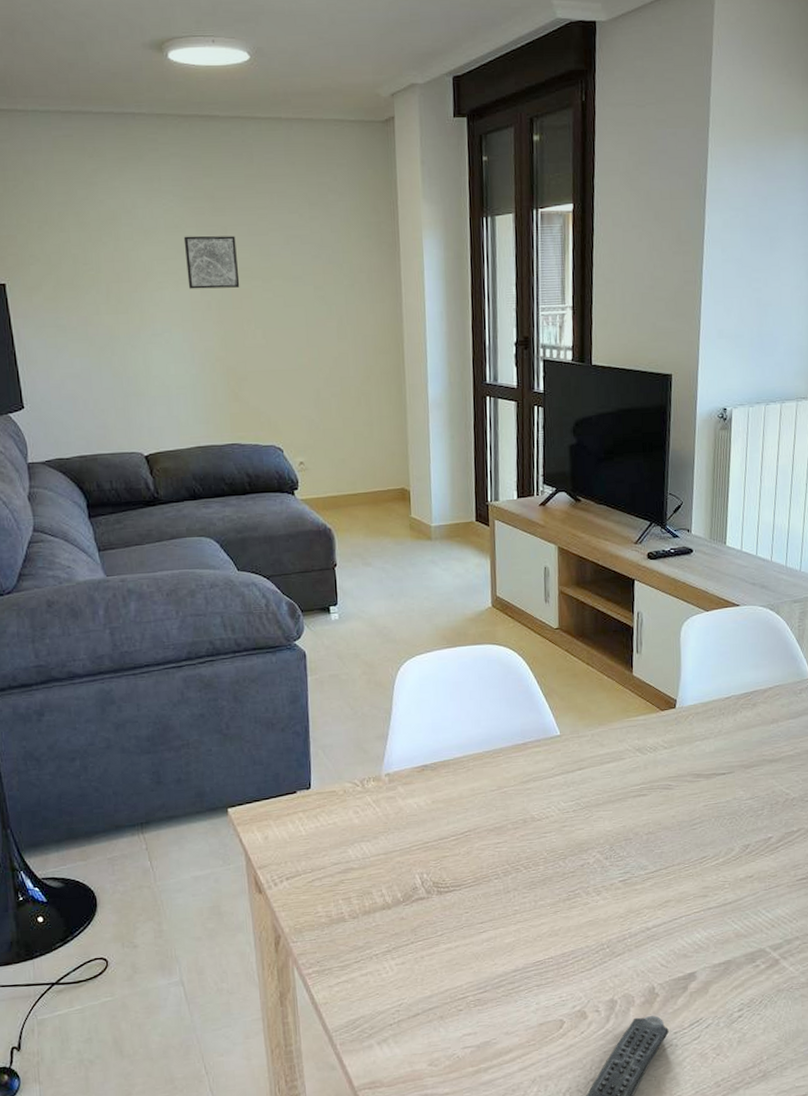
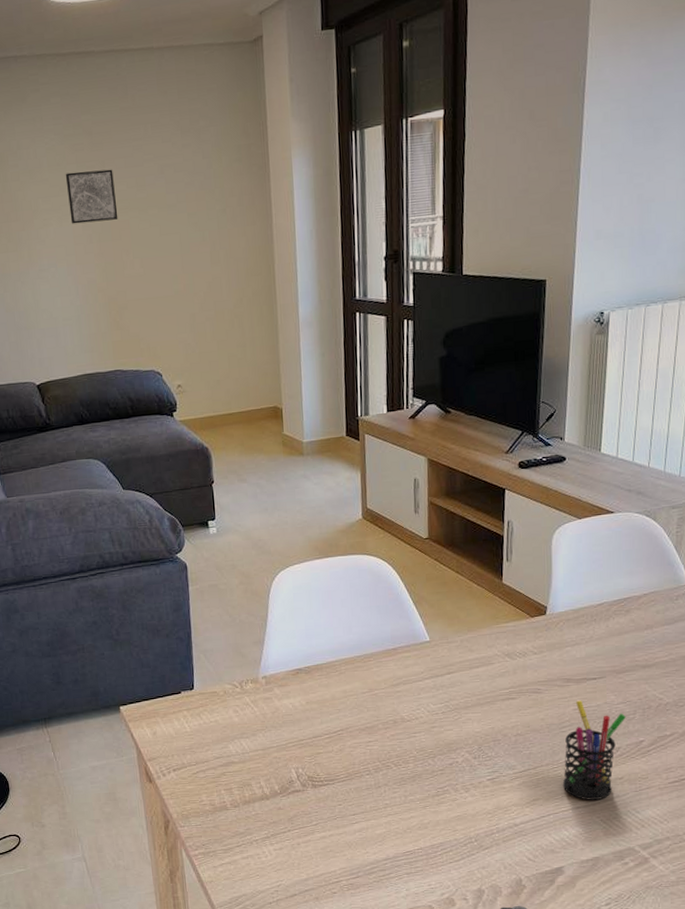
pen holder: none [694,796,754,901] -> present [562,700,626,800]

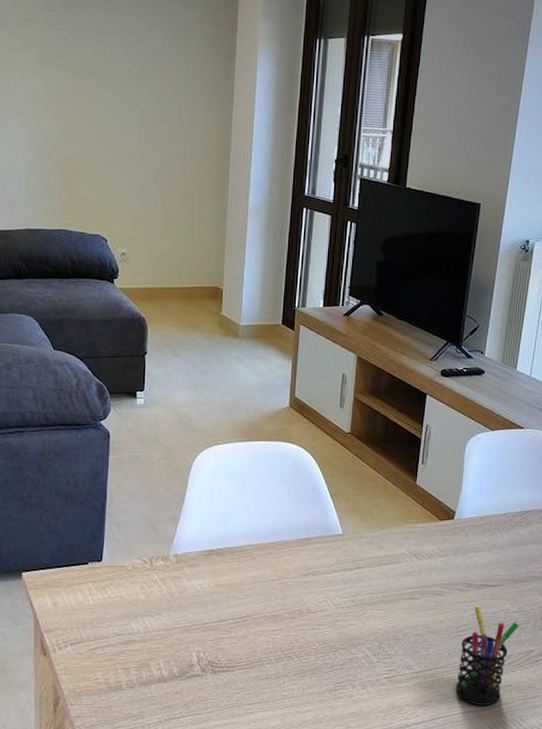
wall art: present [65,169,118,224] -> none [33,30,82,83]

